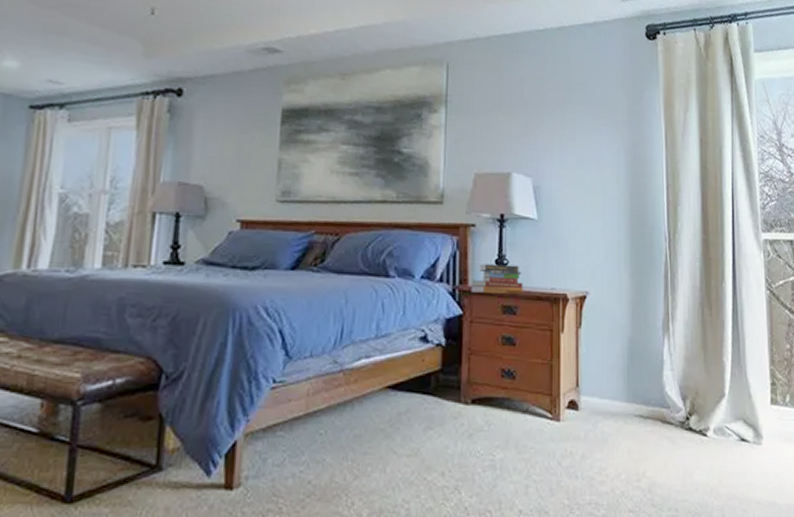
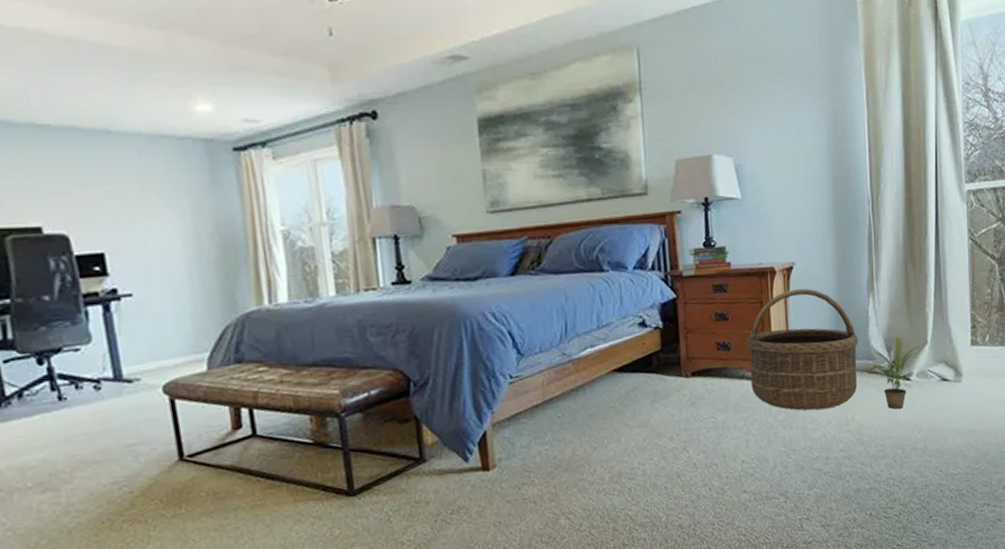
basket: none [533,320,652,459] -> present [746,288,859,411]
potted plant: none [662,384,718,468] -> present [868,336,921,409]

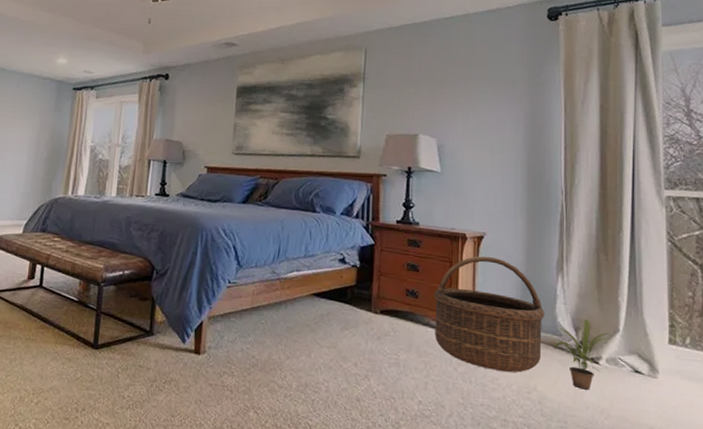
books: present [682,245,732,277] -> none [381,206,427,232]

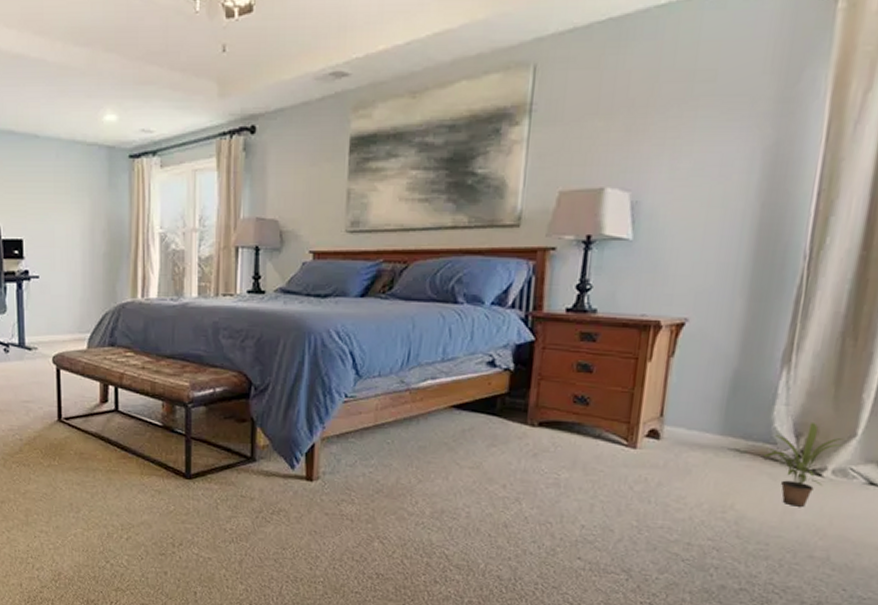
basket: present [434,256,545,373] -> none [607,348,758,489]

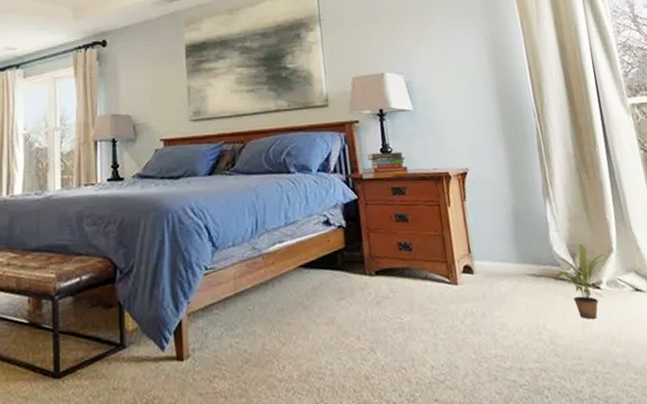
books: none [545,289,608,322] -> present [362,151,409,180]

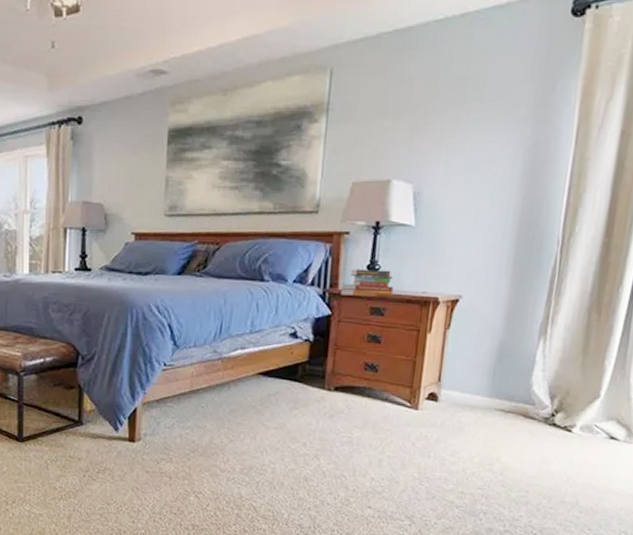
potted plant: present [554,242,607,319] -> none [524,385,591,459]

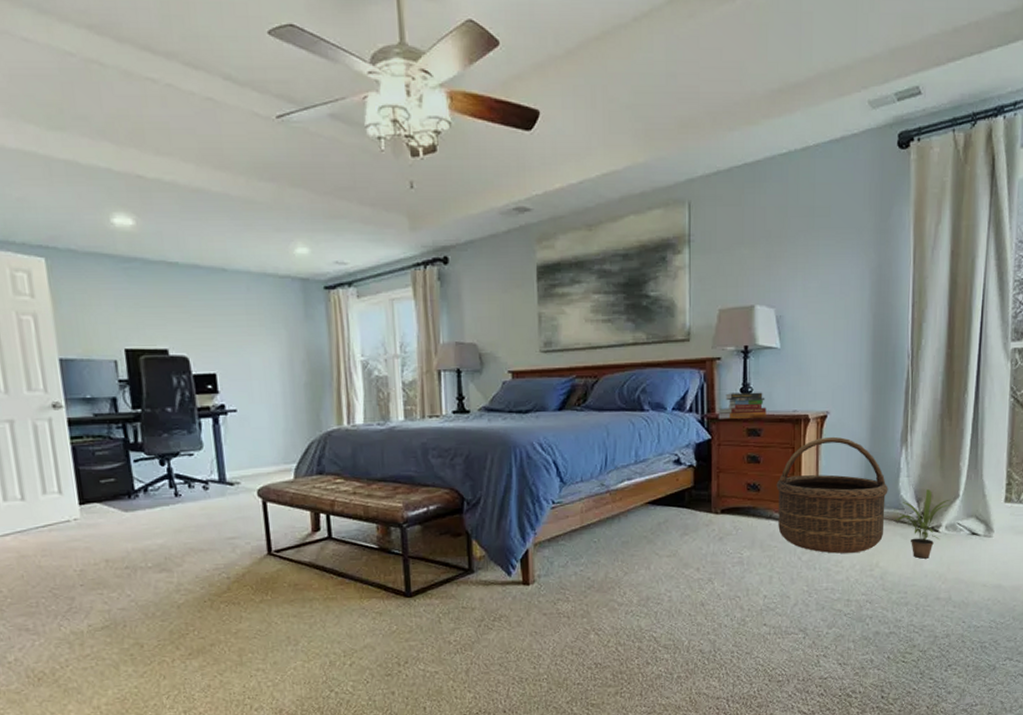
basket: none [393,322,520,445] -> present [776,436,888,554]
potted plant: none [524,385,591,459] -> present [896,488,952,559]

